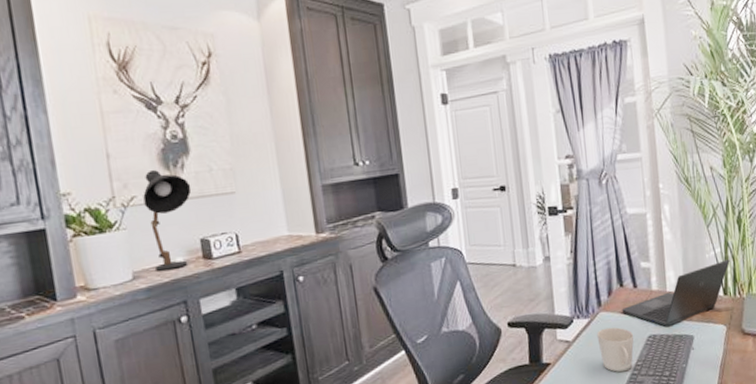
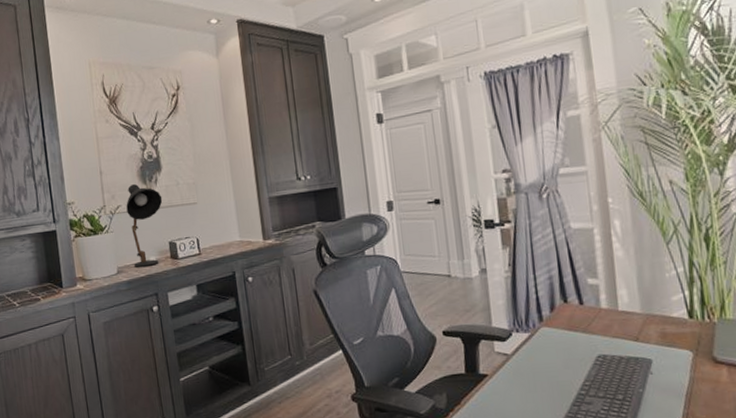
cup: present [597,327,634,373] -> none [538,343,581,391]
laptop: present [622,259,730,327] -> none [566,280,696,348]

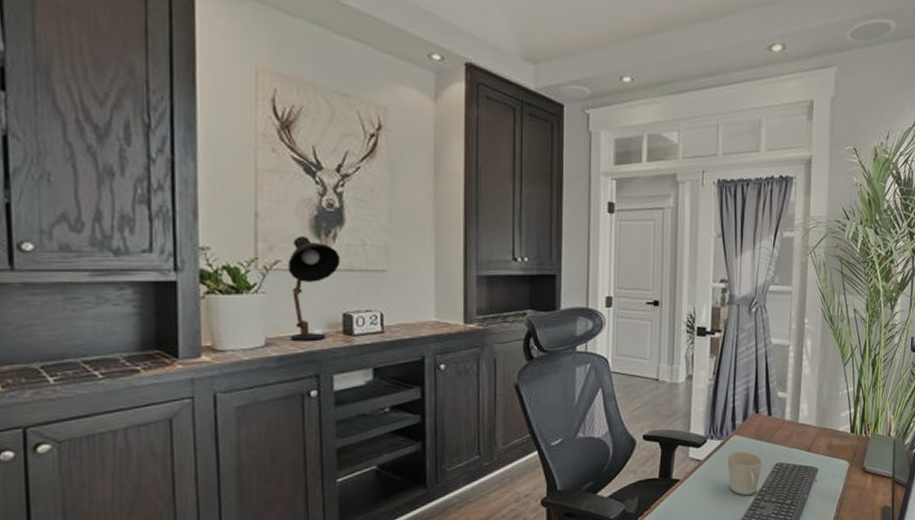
cup: none [538,343,581,391] -> present [727,451,762,496]

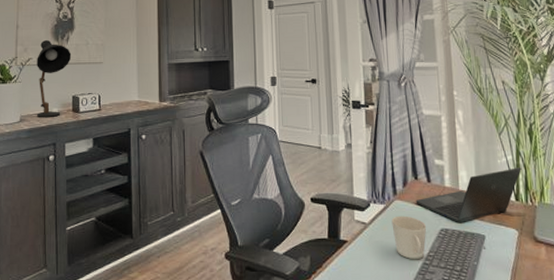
laptop: none [754,399,860,457] -> present [415,167,522,223]

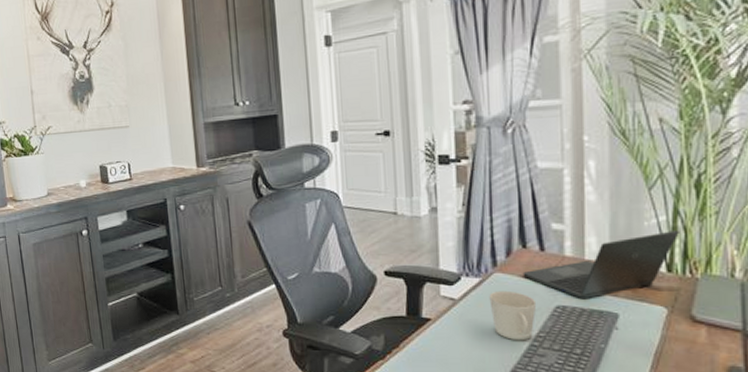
desk lamp: present [37,39,72,118] -> none [57,104,94,191]

